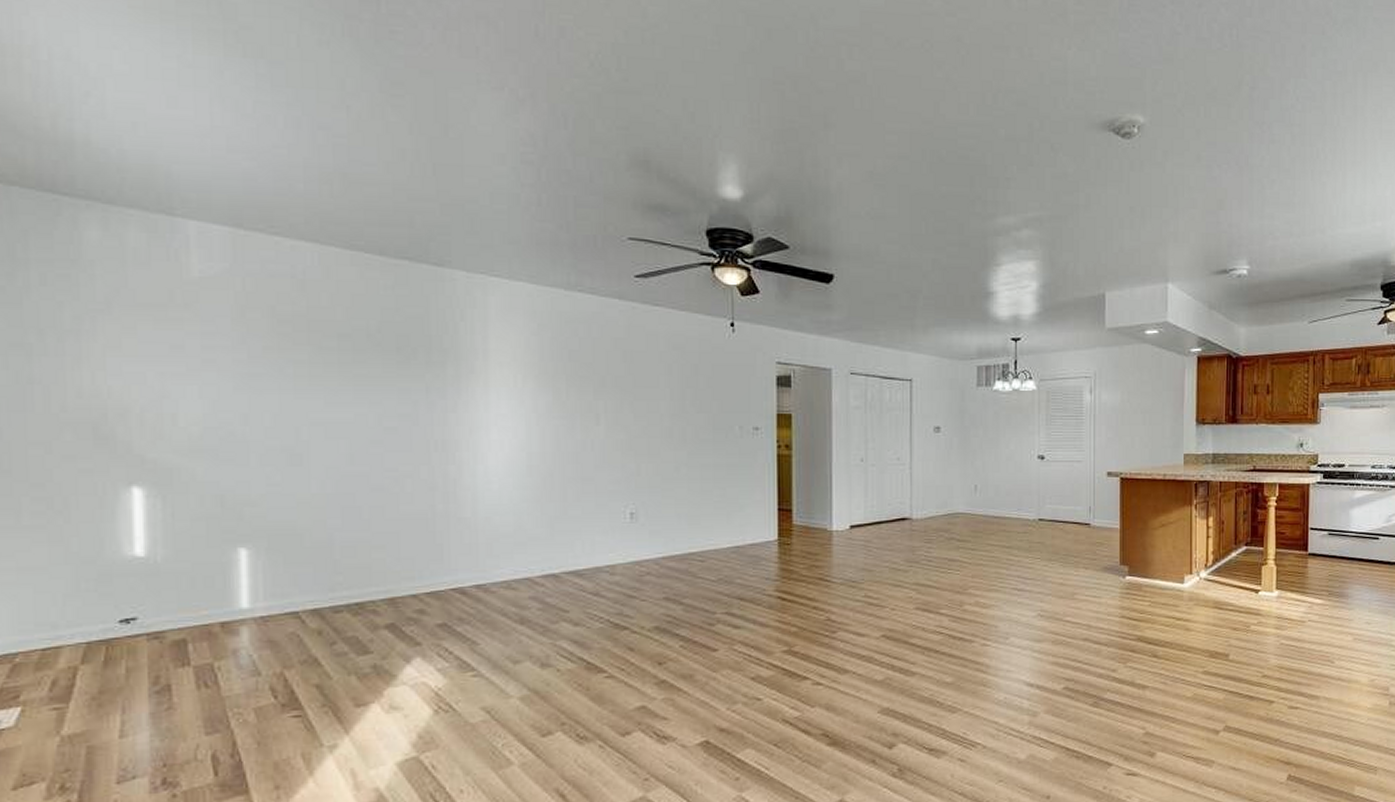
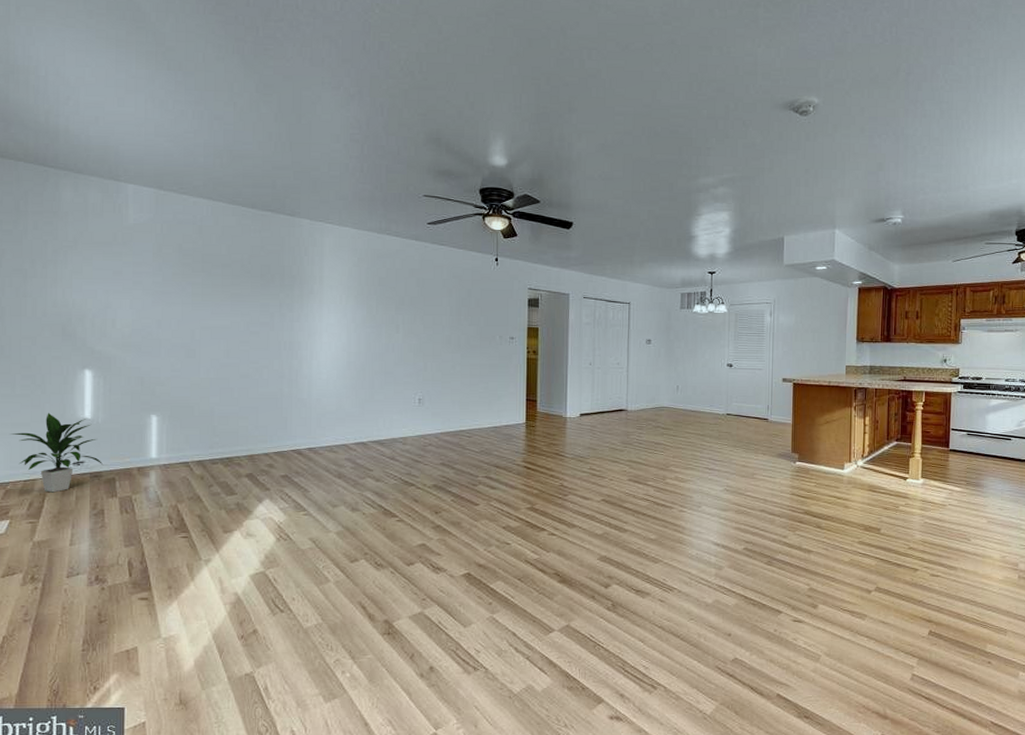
indoor plant: none [16,550,166,665] -> present [10,412,103,493]

